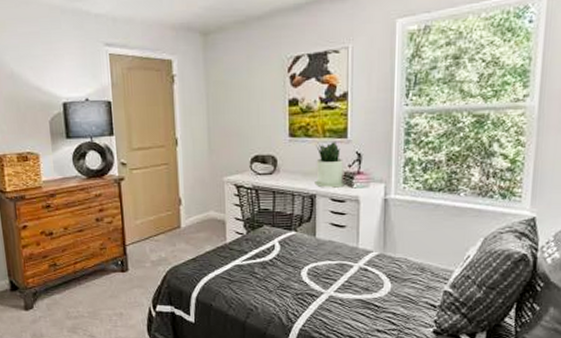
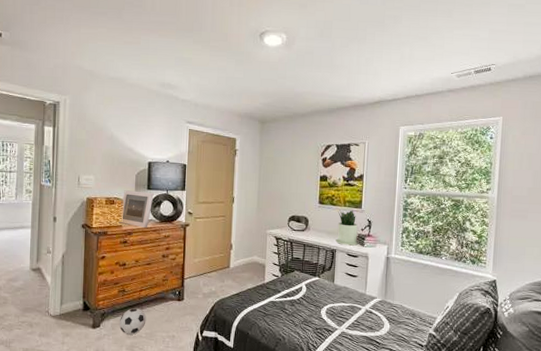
picture frame: none [36,141,76,187] -> present [118,190,154,228]
soccer ball: none [55,284,87,315] -> present [119,308,146,335]

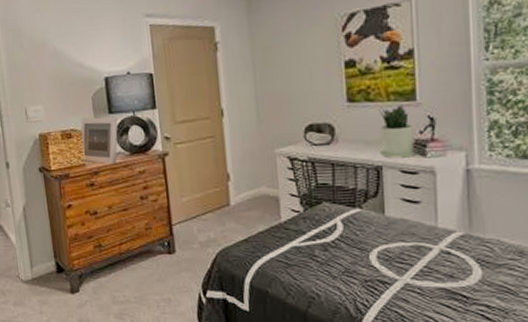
soccer ball: present [119,308,146,335] -> none [101,267,133,299]

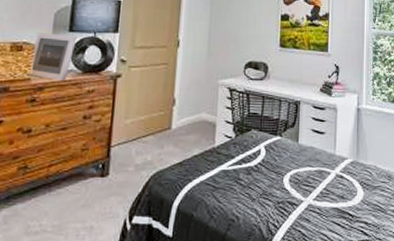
planter: present [379,104,418,159] -> none [299,53,326,96]

